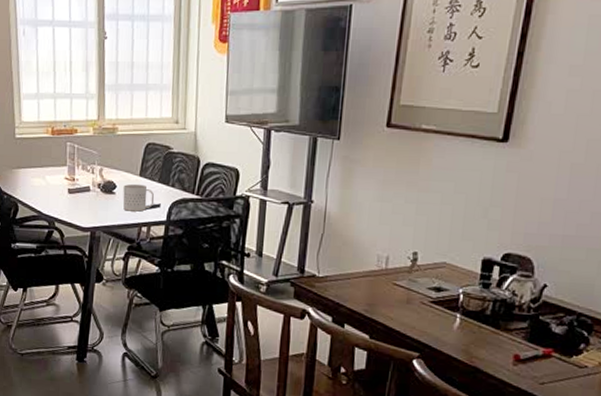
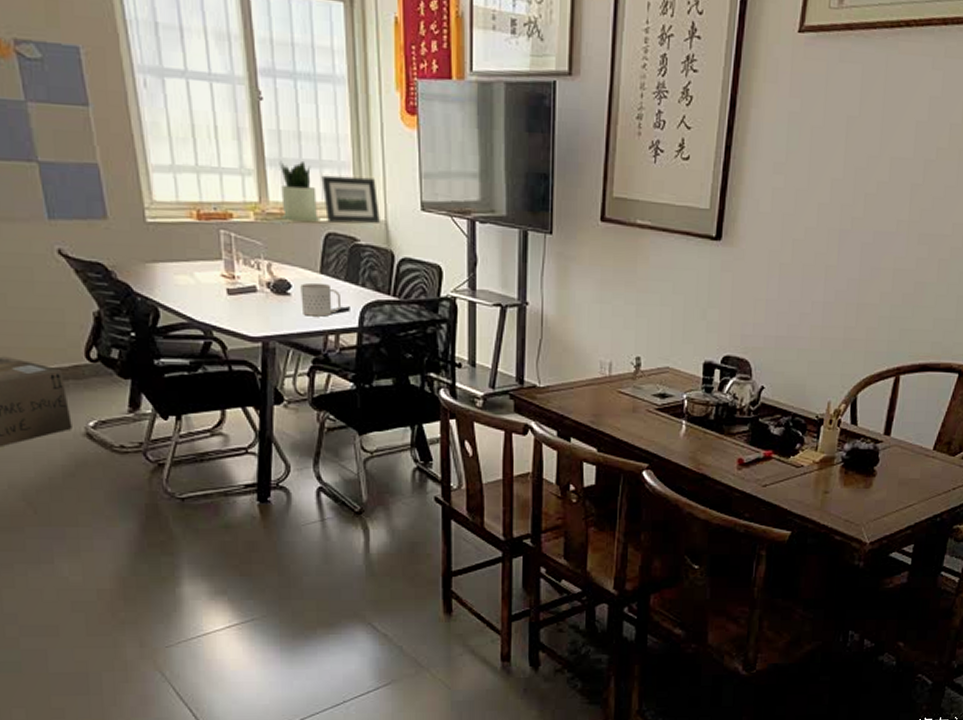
planter: none [112,86,143,135] -> present [279,160,320,223]
picture frame: none [146,96,191,135] -> present [321,175,380,224]

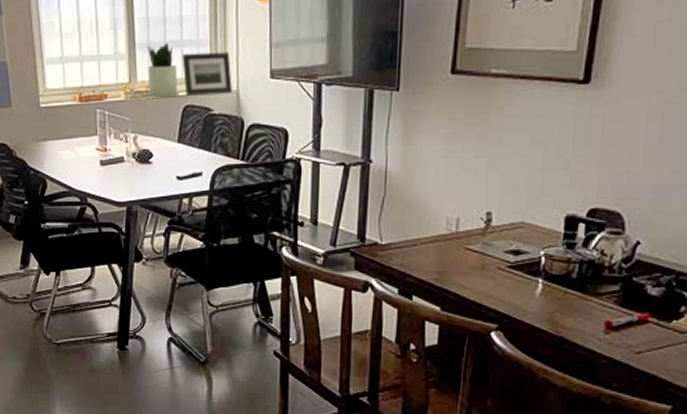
mug: present [300,282,342,317] -> none [160,151,196,182]

